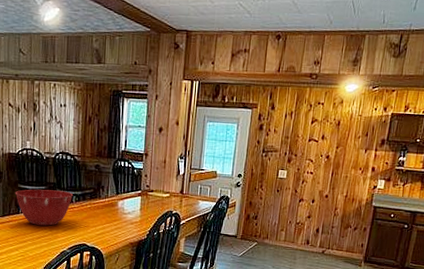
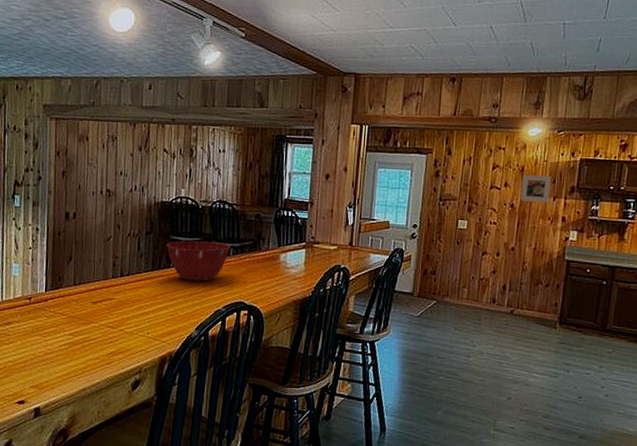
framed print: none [335,128,365,154] -> present [520,174,552,202]

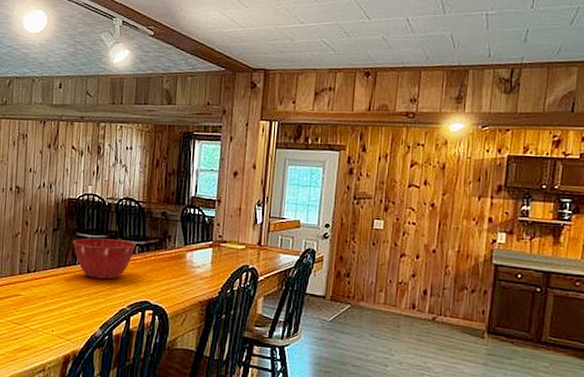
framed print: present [520,174,552,202] -> none [441,172,477,202]

